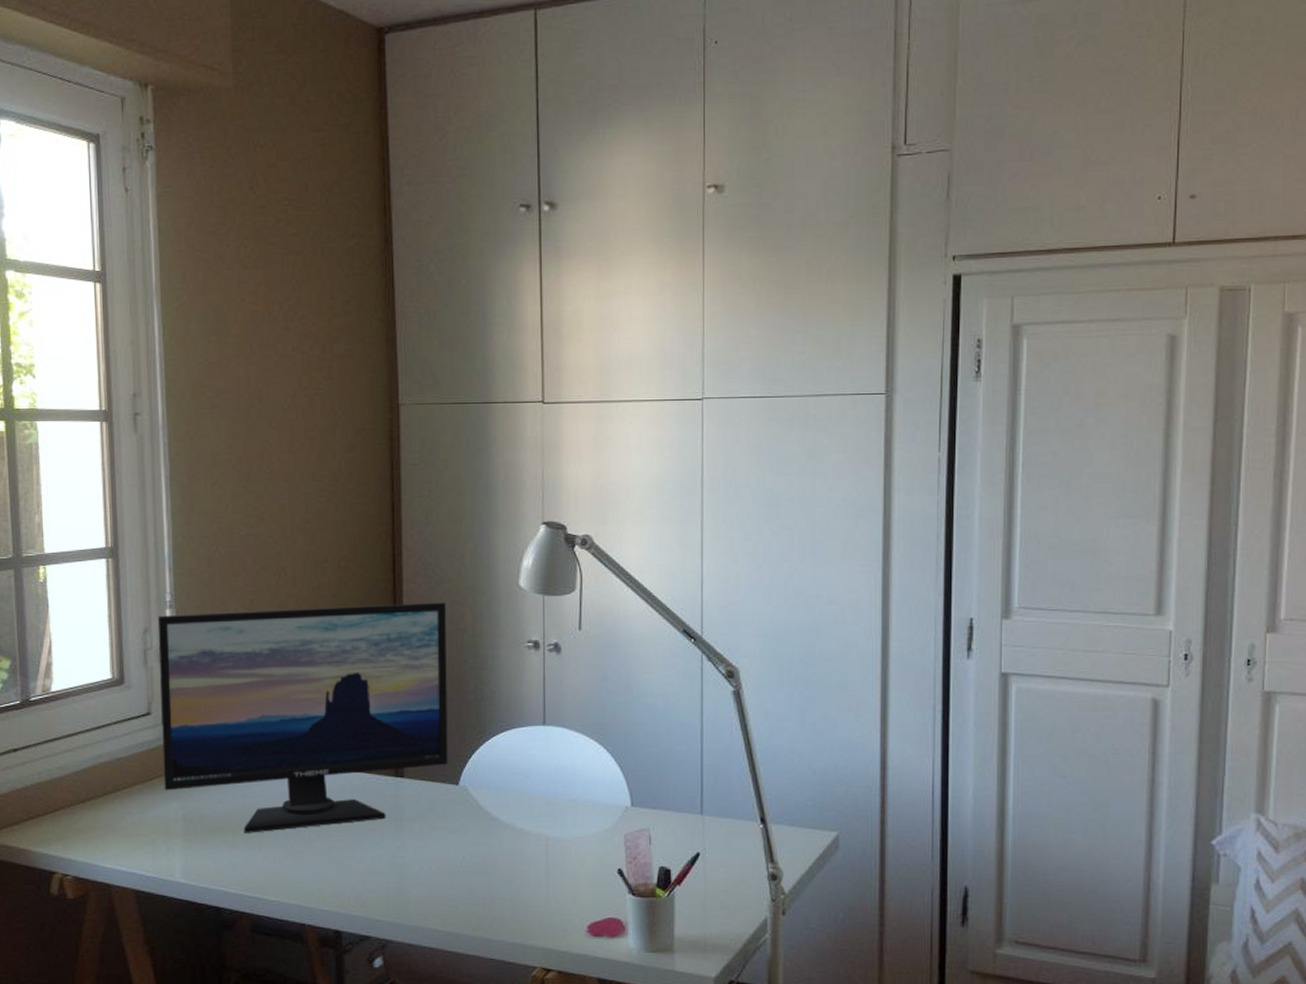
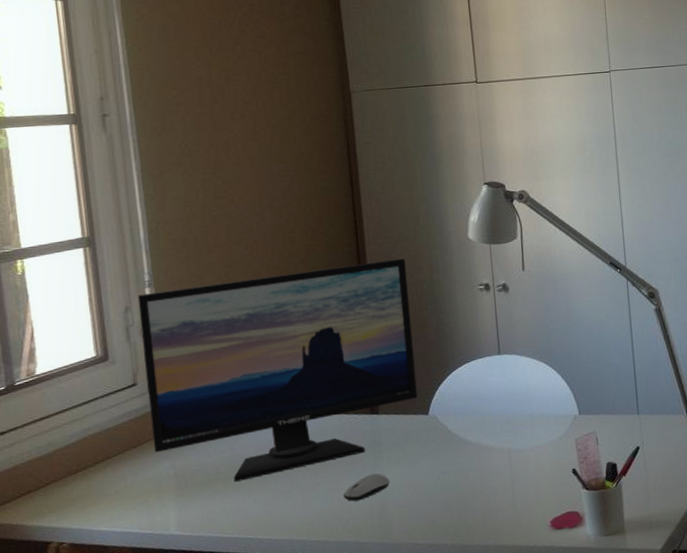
computer mouse: none [359,844,410,872] -> present [343,473,390,502]

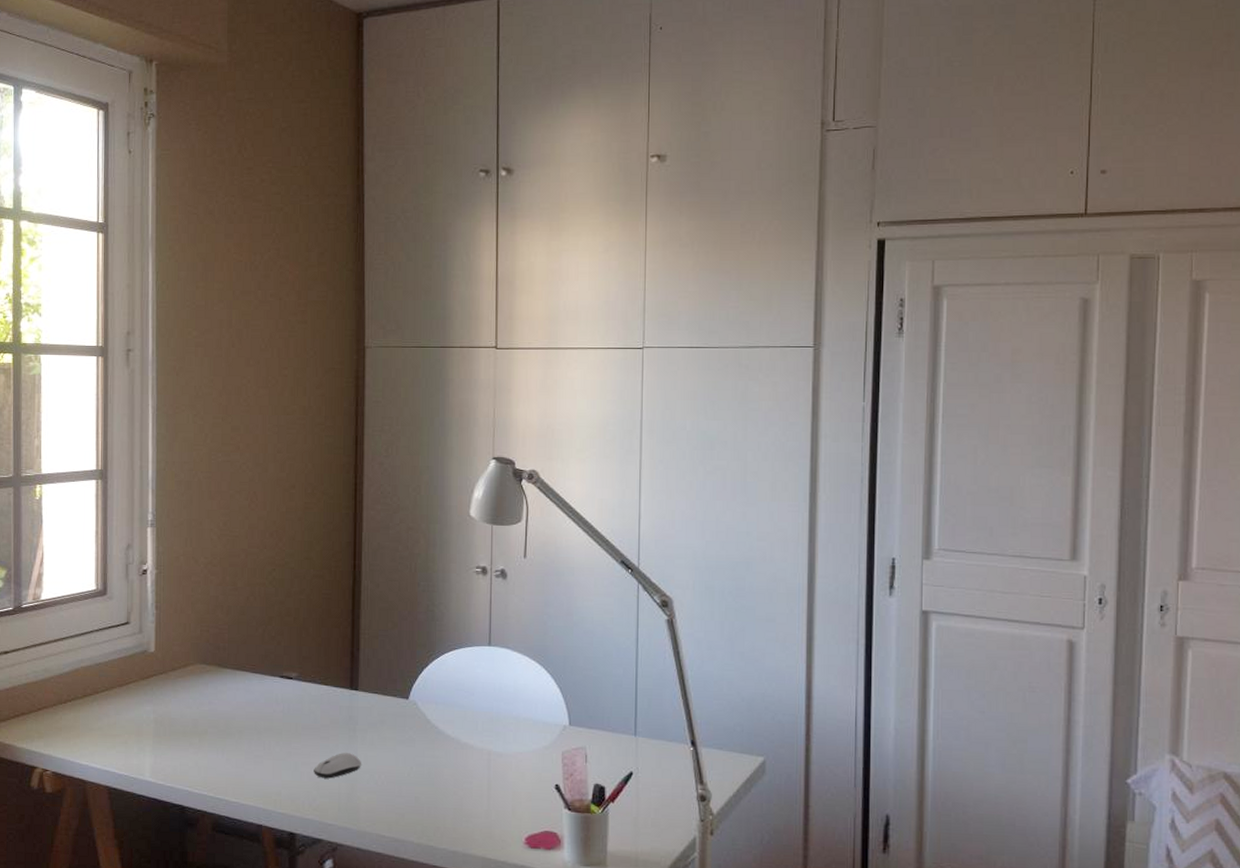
computer monitor: present [137,258,418,482] -> none [138,528,402,738]

